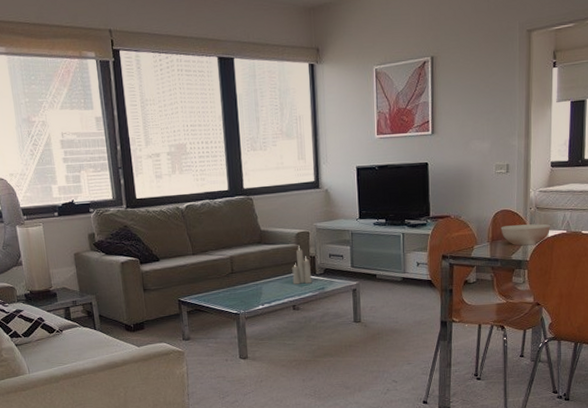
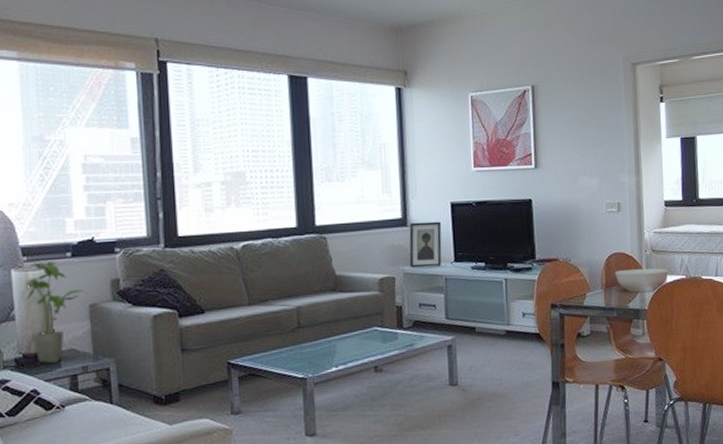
house plant: none [28,219,72,299] -> present [27,261,87,365]
candle: present [292,246,312,285] -> none [374,294,399,341]
picture frame: none [321,183,349,224] -> present [409,221,442,268]

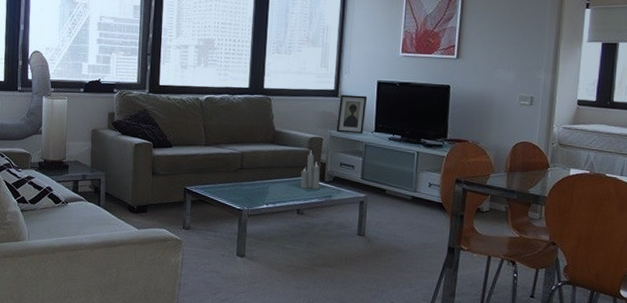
house plant: present [27,261,87,365] -> none [51,93,92,170]
candle: none [374,294,399,341] -> present [300,151,320,190]
bowl: present [614,268,668,293] -> none [519,158,572,182]

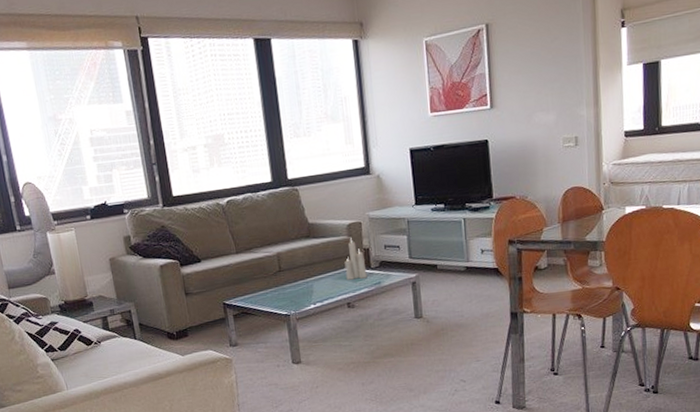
picture frame: present [336,94,368,134] -> none [372,167,404,213]

